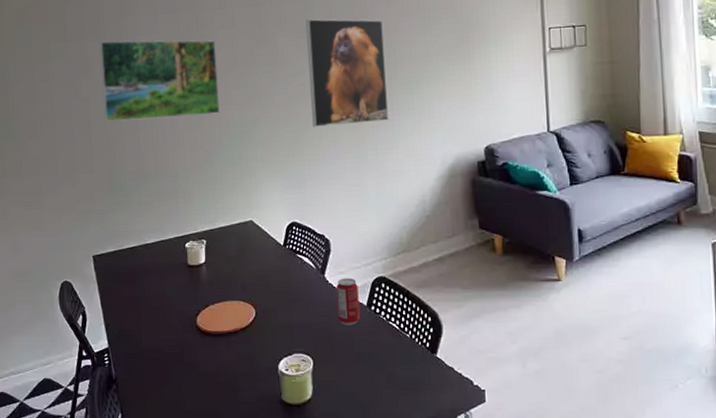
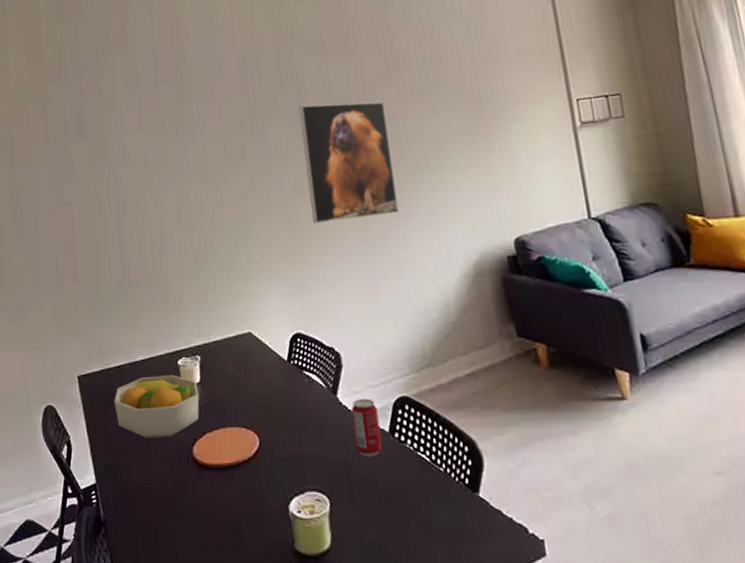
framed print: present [99,40,220,122] -> none [82,133,210,227]
fruit bowl: none [126,256,204,309] -> present [114,375,200,438]

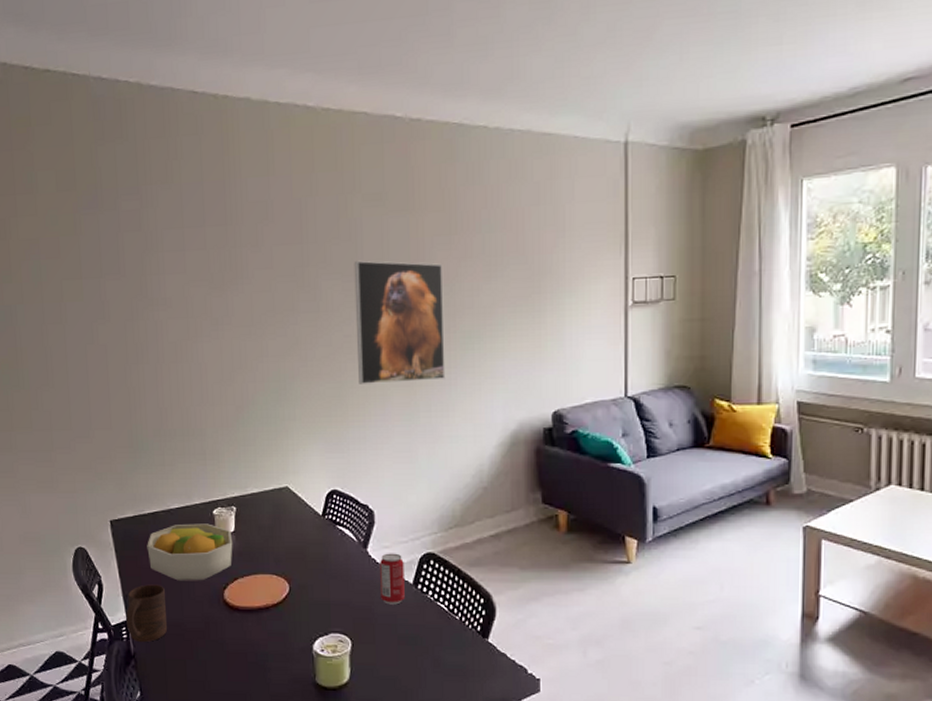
cup: none [95,442,137,508] -> present [126,584,167,643]

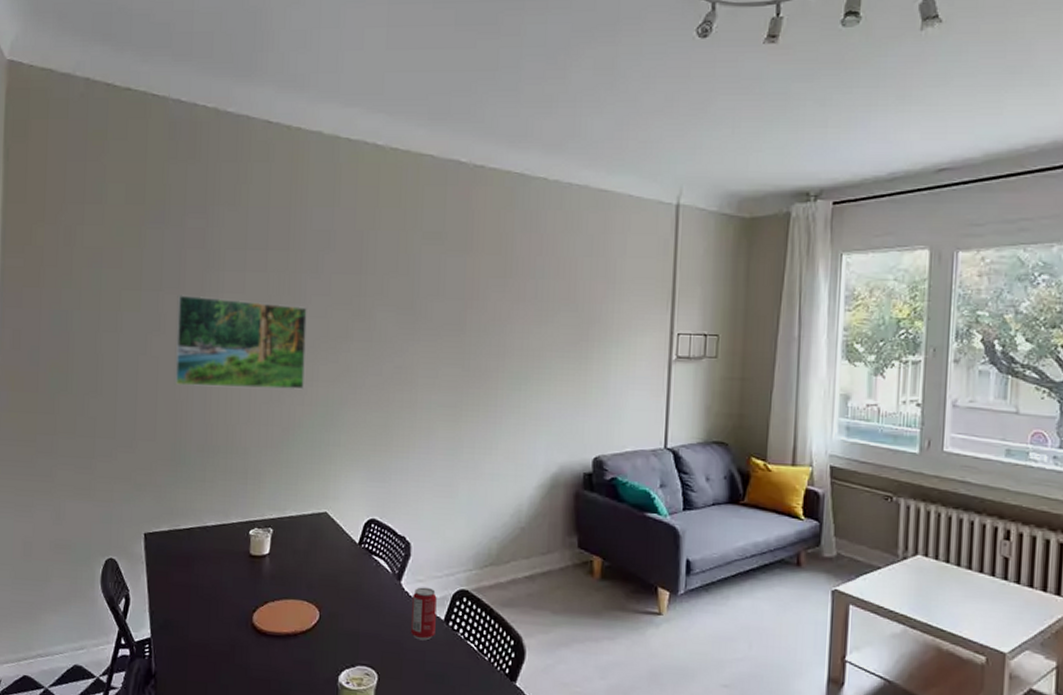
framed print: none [118,279,254,373] -> present [174,293,307,391]
cup: present [126,584,167,643] -> none [150,601,193,662]
fruit bowl: present [147,523,233,581] -> none [179,542,267,602]
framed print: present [354,260,446,384] -> none [406,295,496,418]

